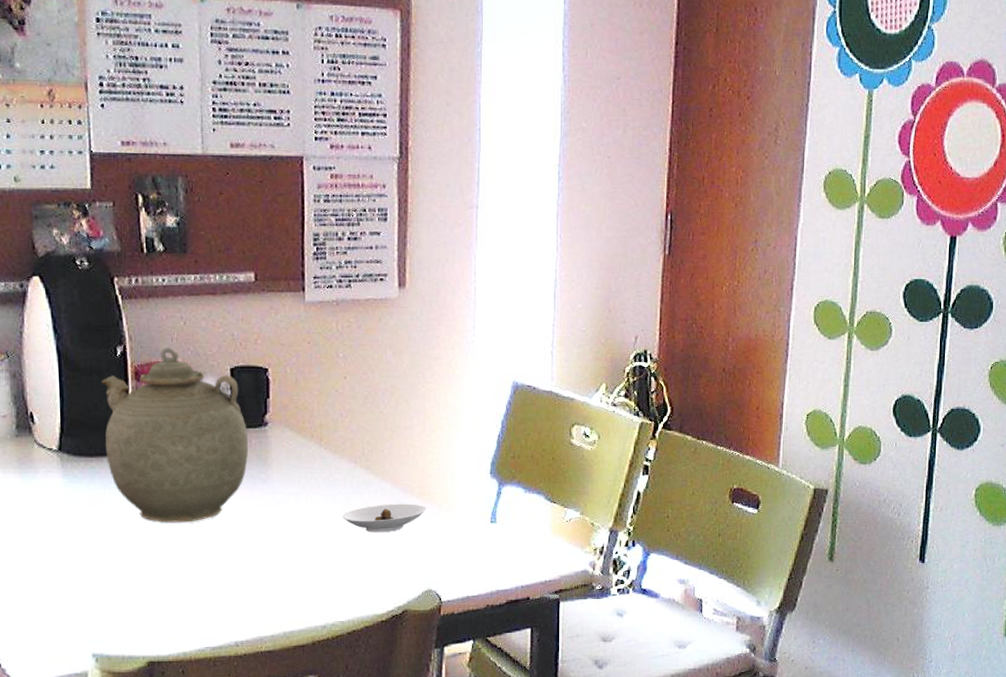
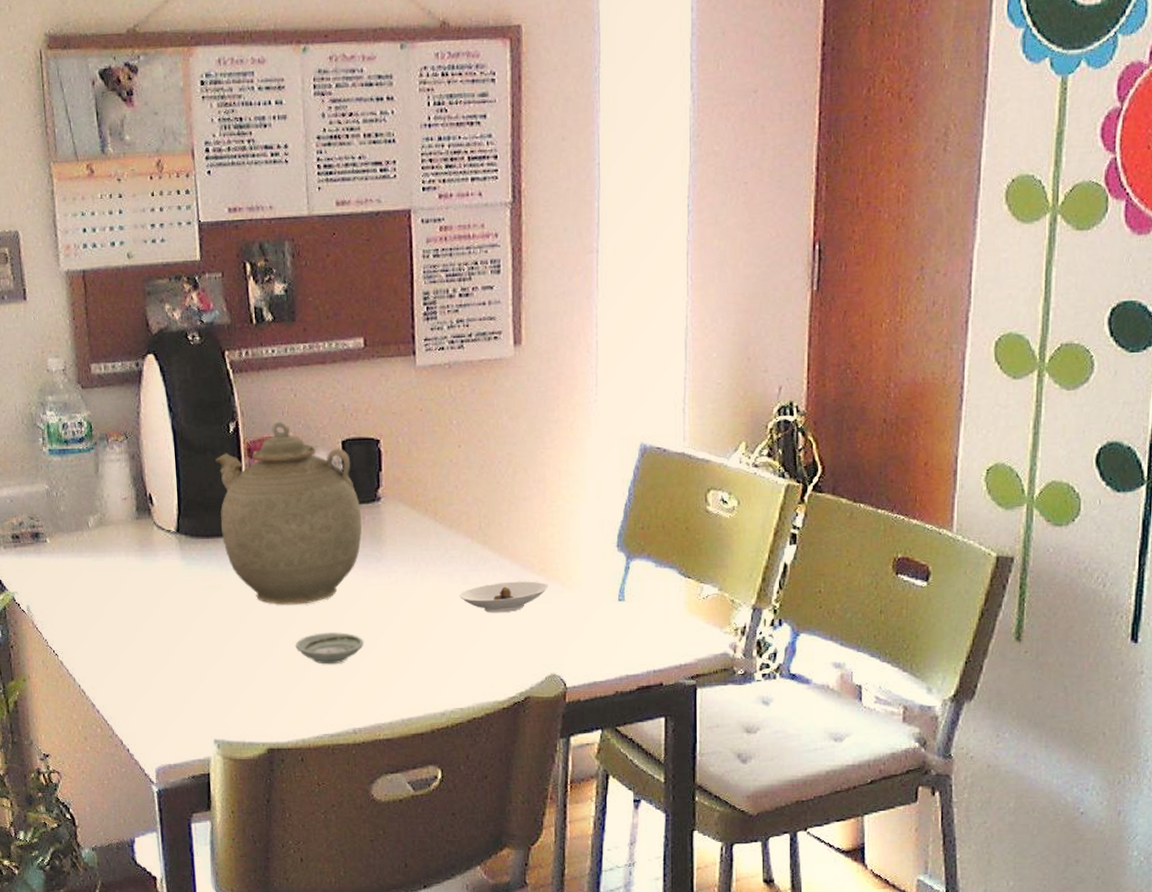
saucer: none [179,550,248,580] -> present [295,632,364,665]

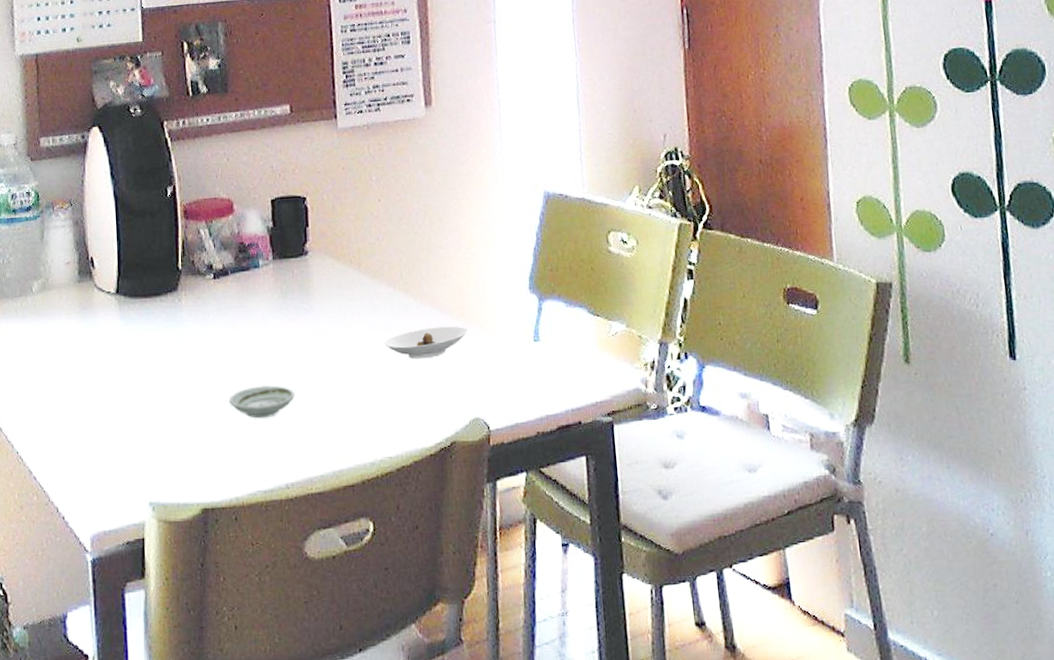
teapot: present [215,422,362,605] -> none [154,184,292,361]

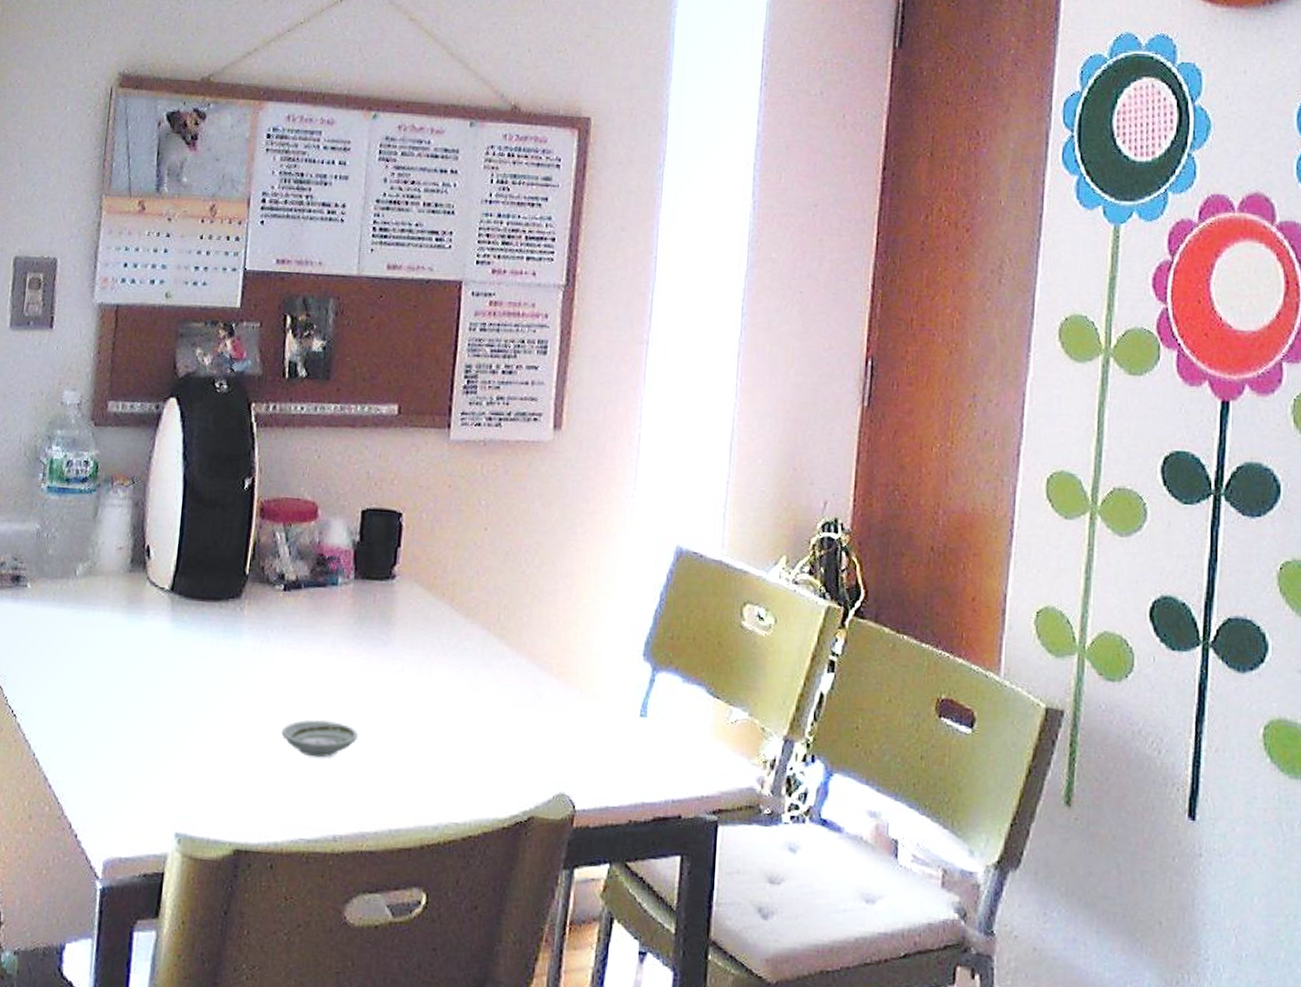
saucer: present [384,325,468,359] -> none [468,682,566,718]

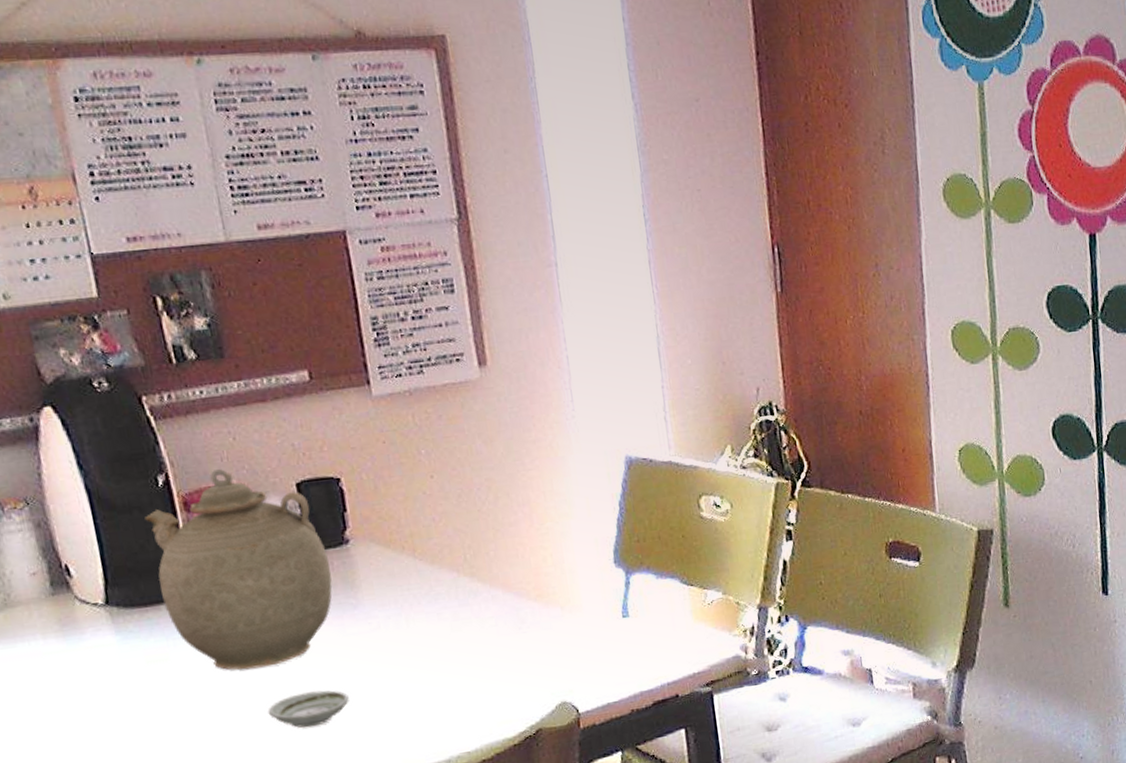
teapot: none [219,483,373,686] -> present [144,469,332,670]

